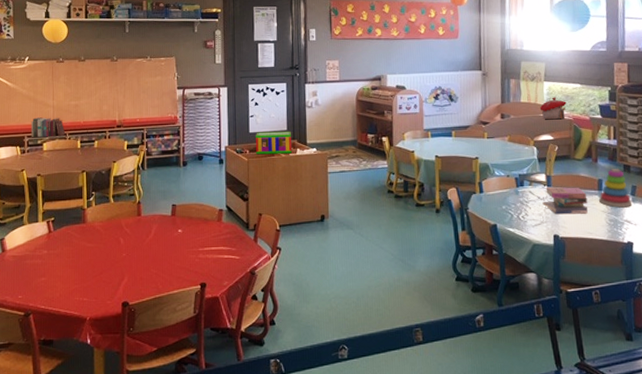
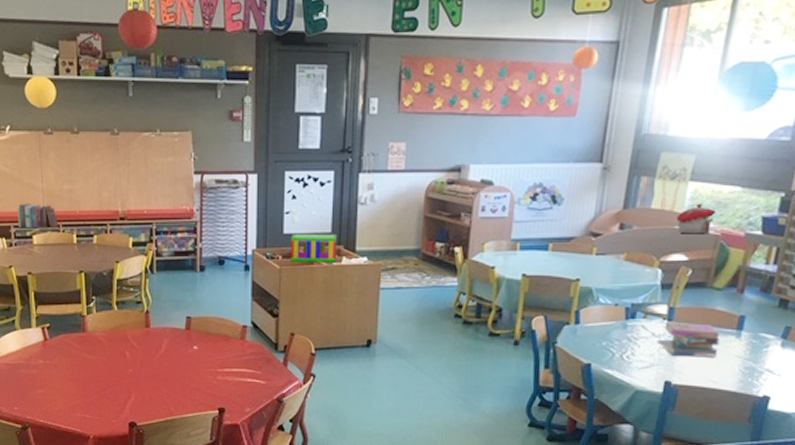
stacking toy: present [599,169,633,208] -> none [735,303,782,353]

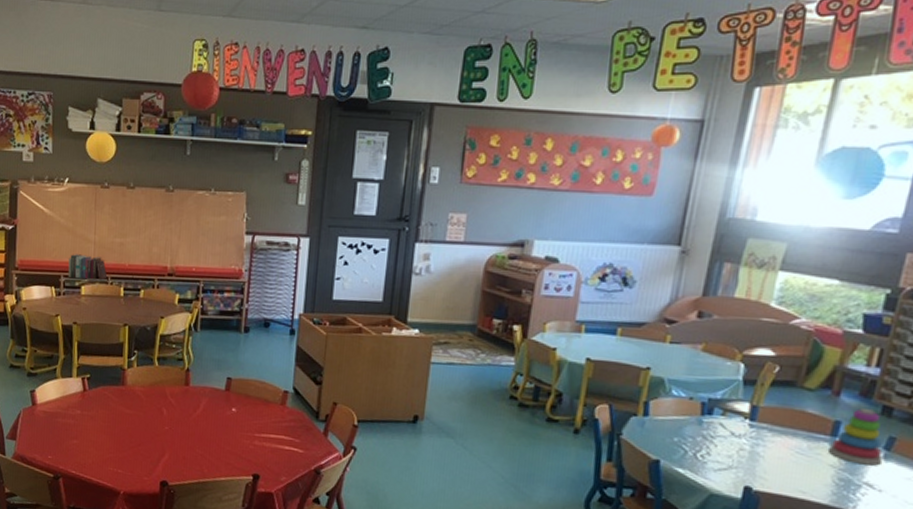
toy chest: present [291,233,336,263] -> none [338,300,388,333]
books: present [656,321,720,358] -> none [736,420,811,465]
toy house: present [676,203,716,234] -> none [762,295,809,329]
stacking toy: none [735,303,782,353] -> present [829,408,884,466]

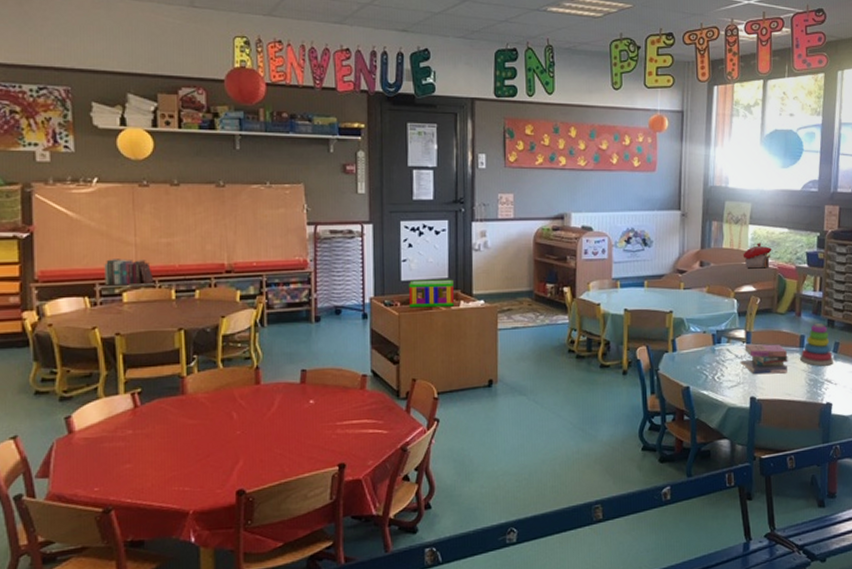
toy chest: none [338,300,388,333] -> present [409,279,454,308]
books: none [736,420,811,465] -> present [740,343,788,375]
toy house: none [762,295,809,329] -> present [743,242,772,269]

